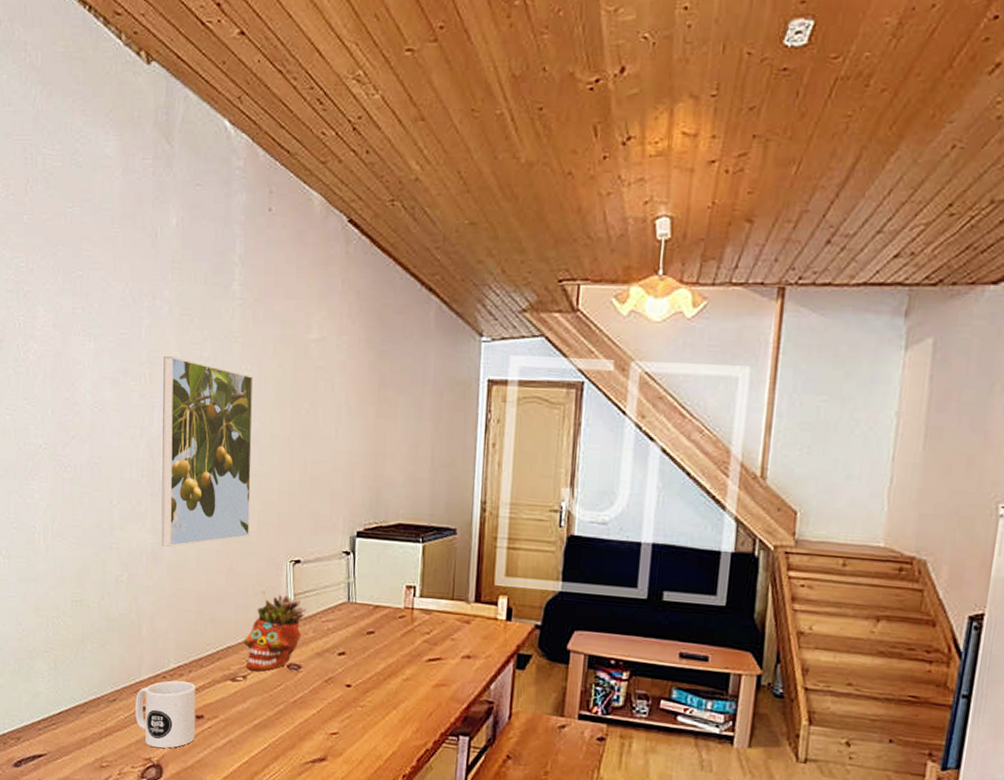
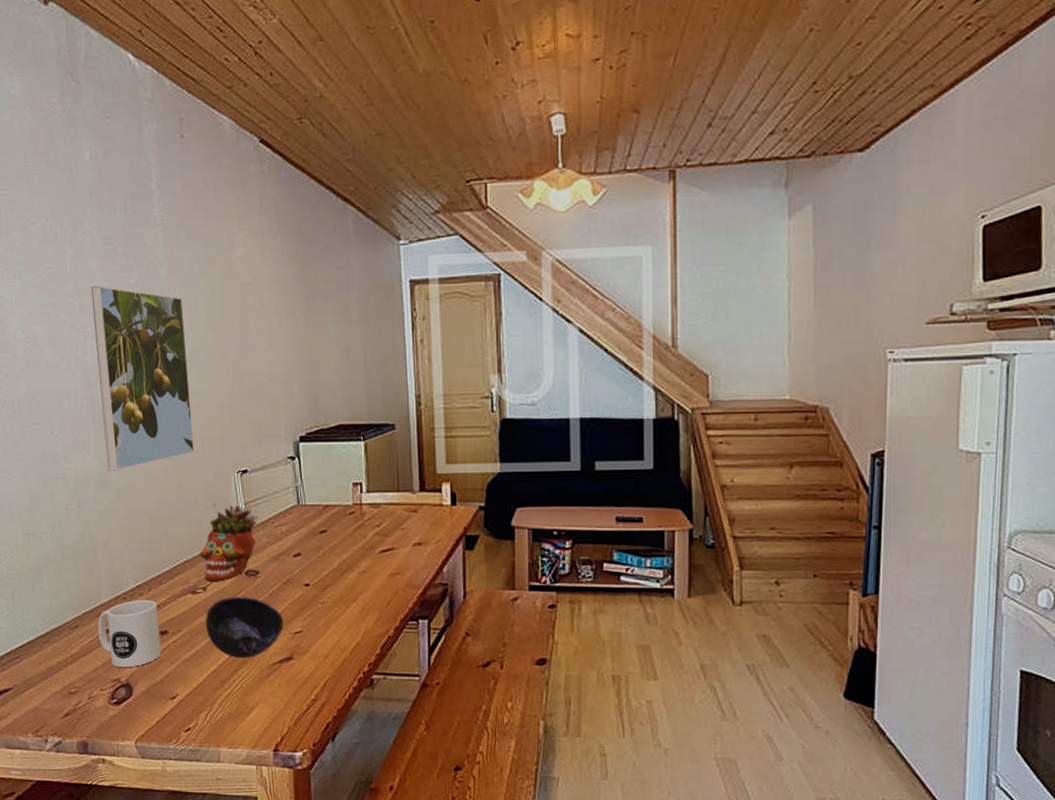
bowl: none [242,688,321,753] -> present [205,596,284,657]

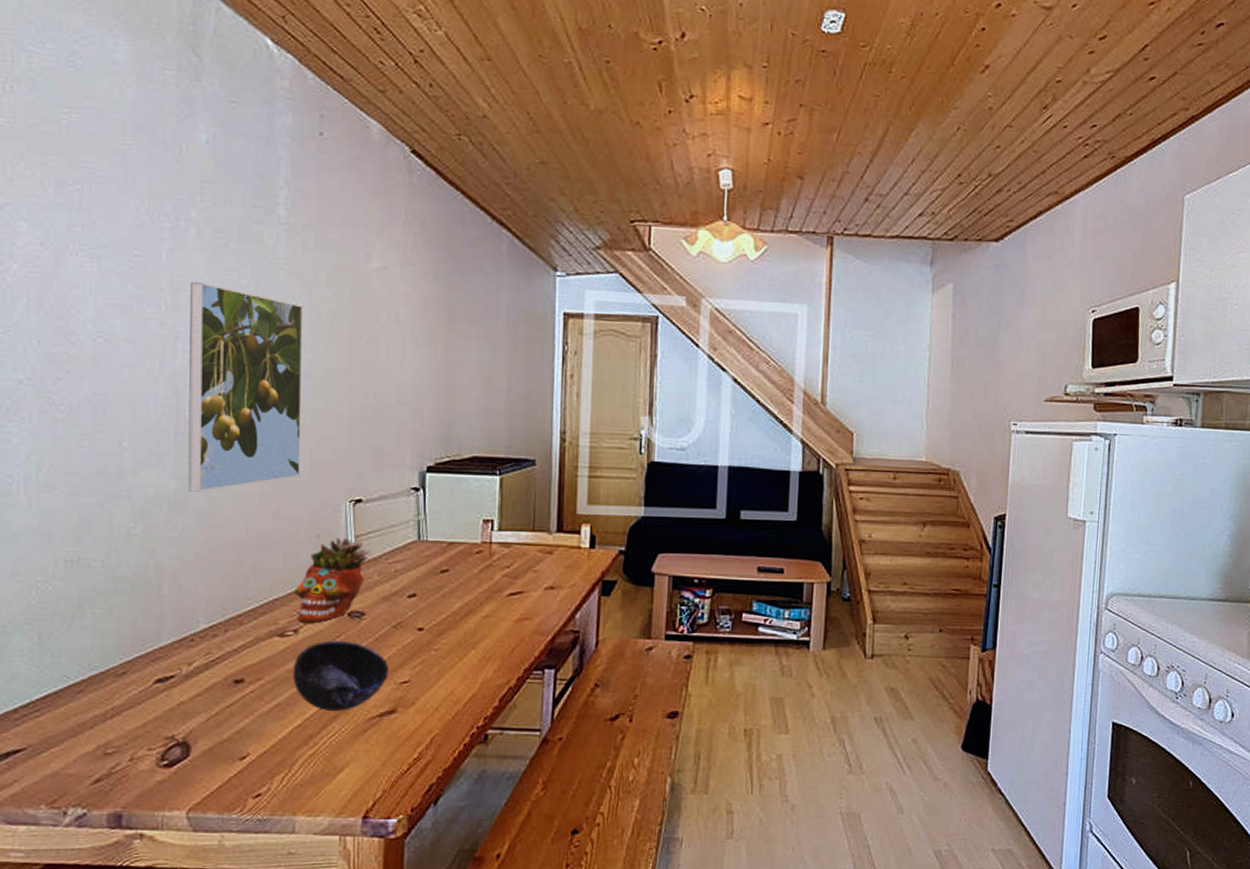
mug: present [98,600,162,668] -> none [153,643,234,723]

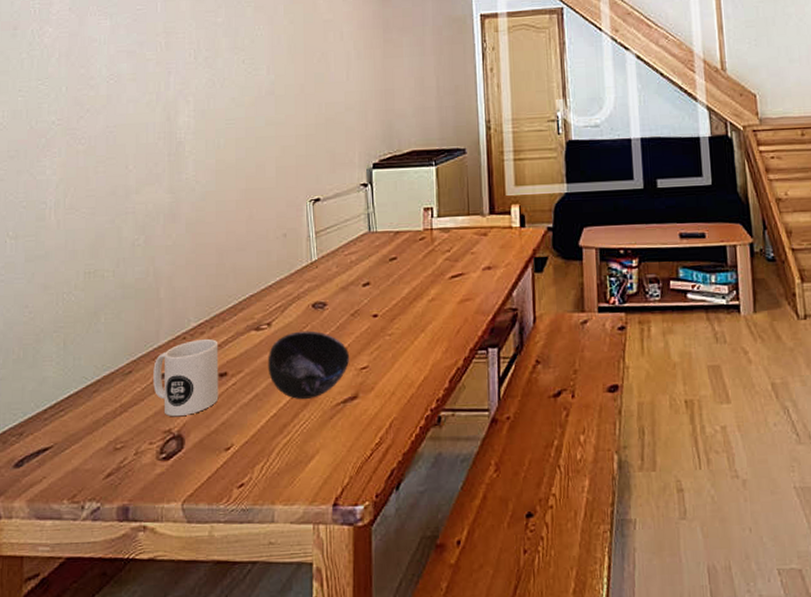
mug: none [153,643,234,723] -> present [153,339,219,417]
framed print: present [188,282,303,492] -> none [179,25,268,204]
succulent planter: present [294,536,370,623] -> none [267,234,329,316]

